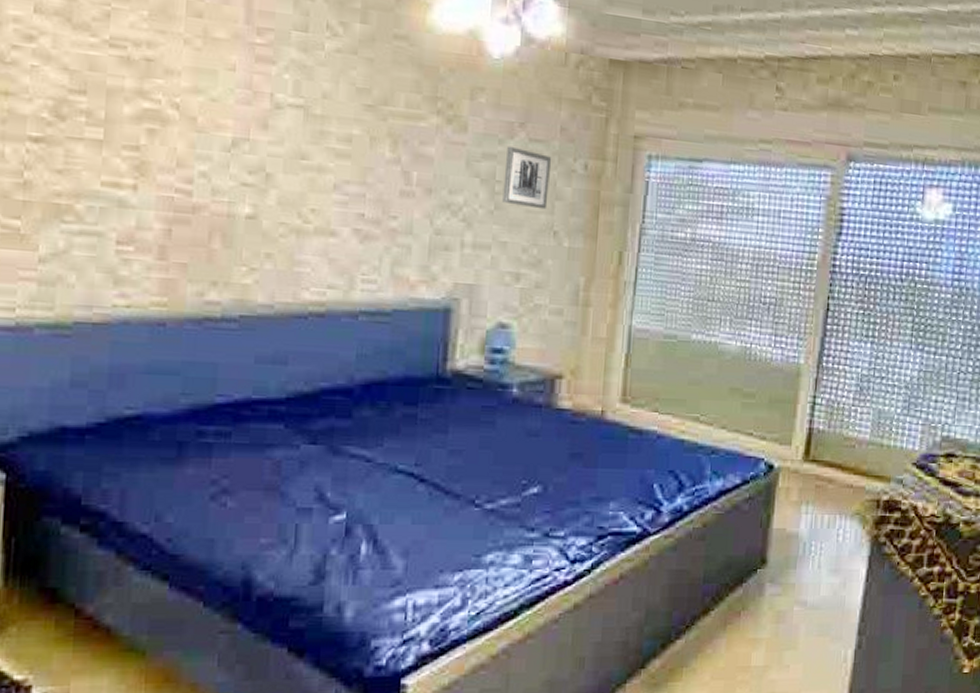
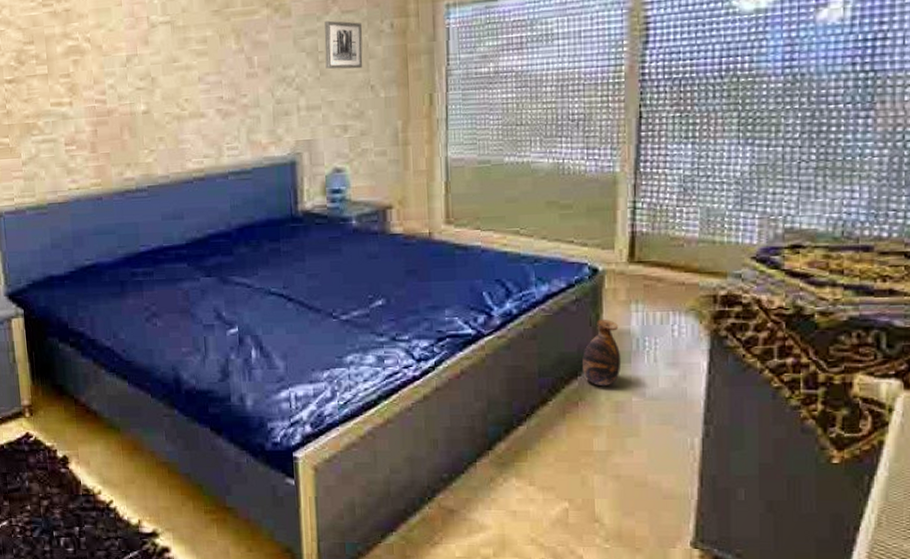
vase: none [748,520,789,595] -> present [581,319,622,387]

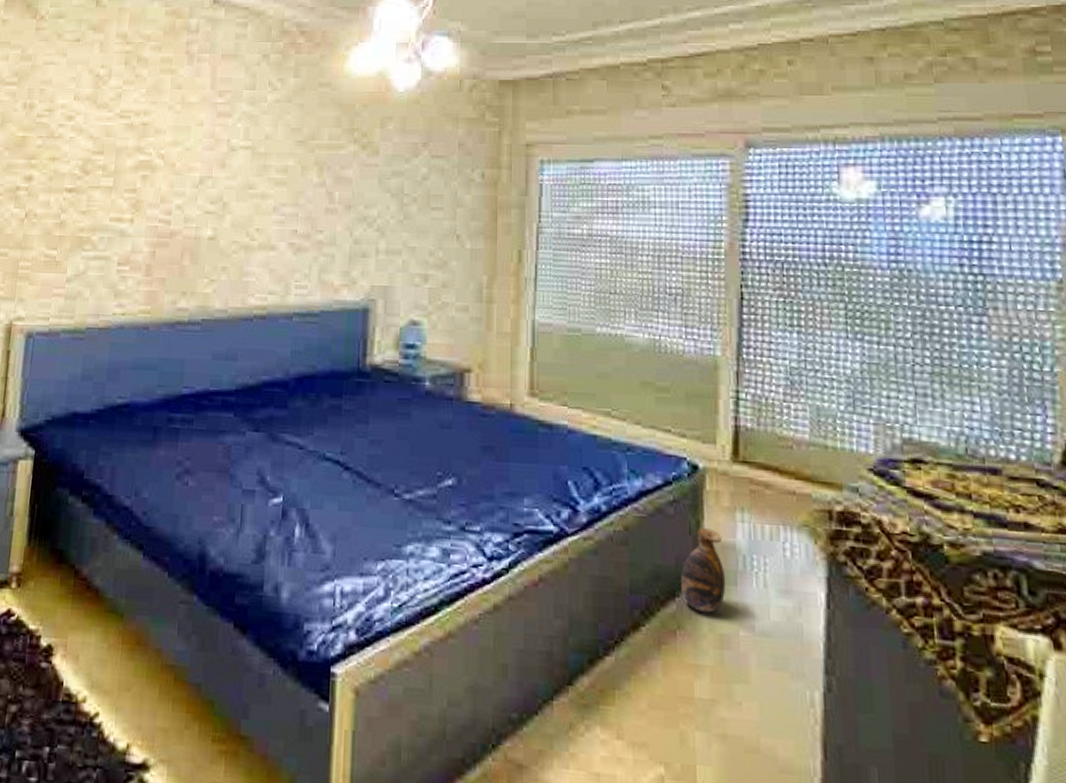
wall art: present [324,20,363,69] -> none [410,163,452,216]

